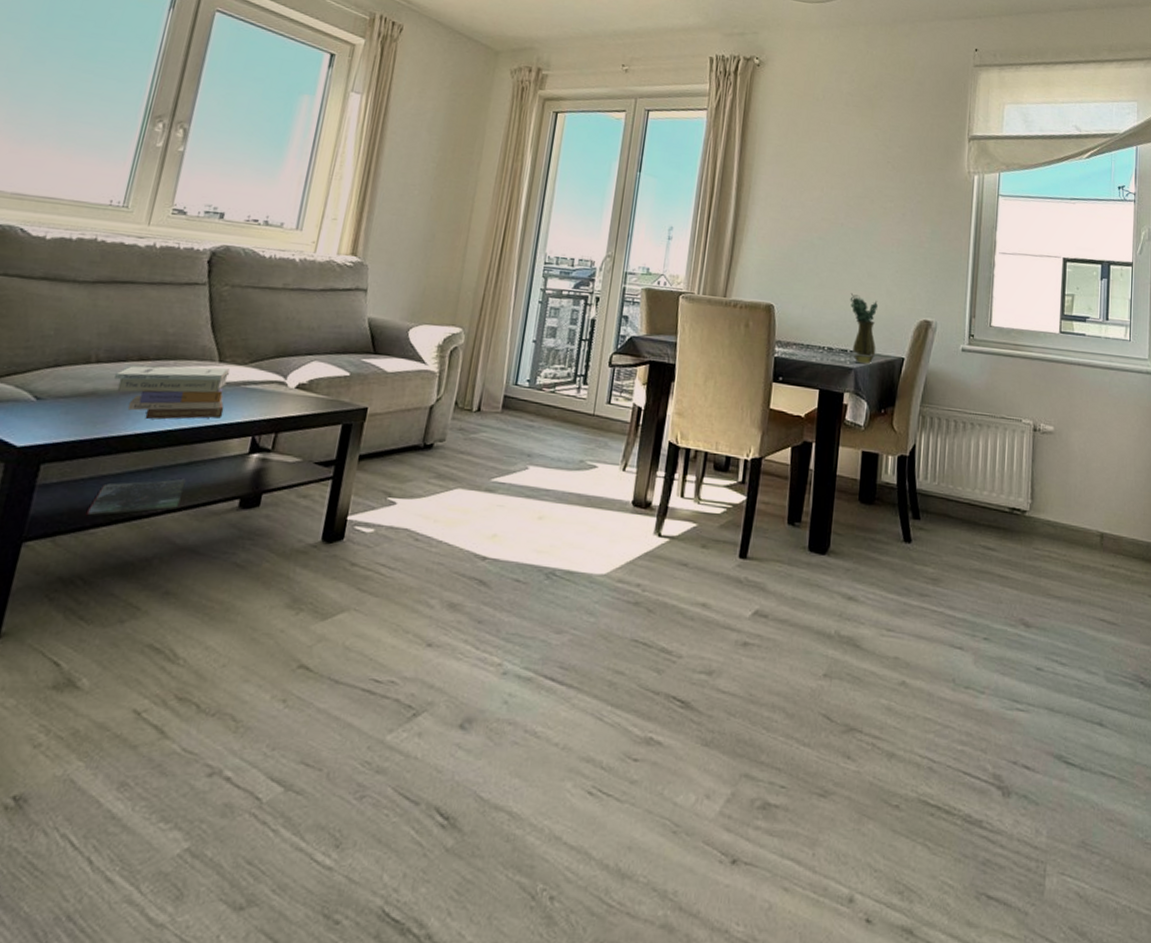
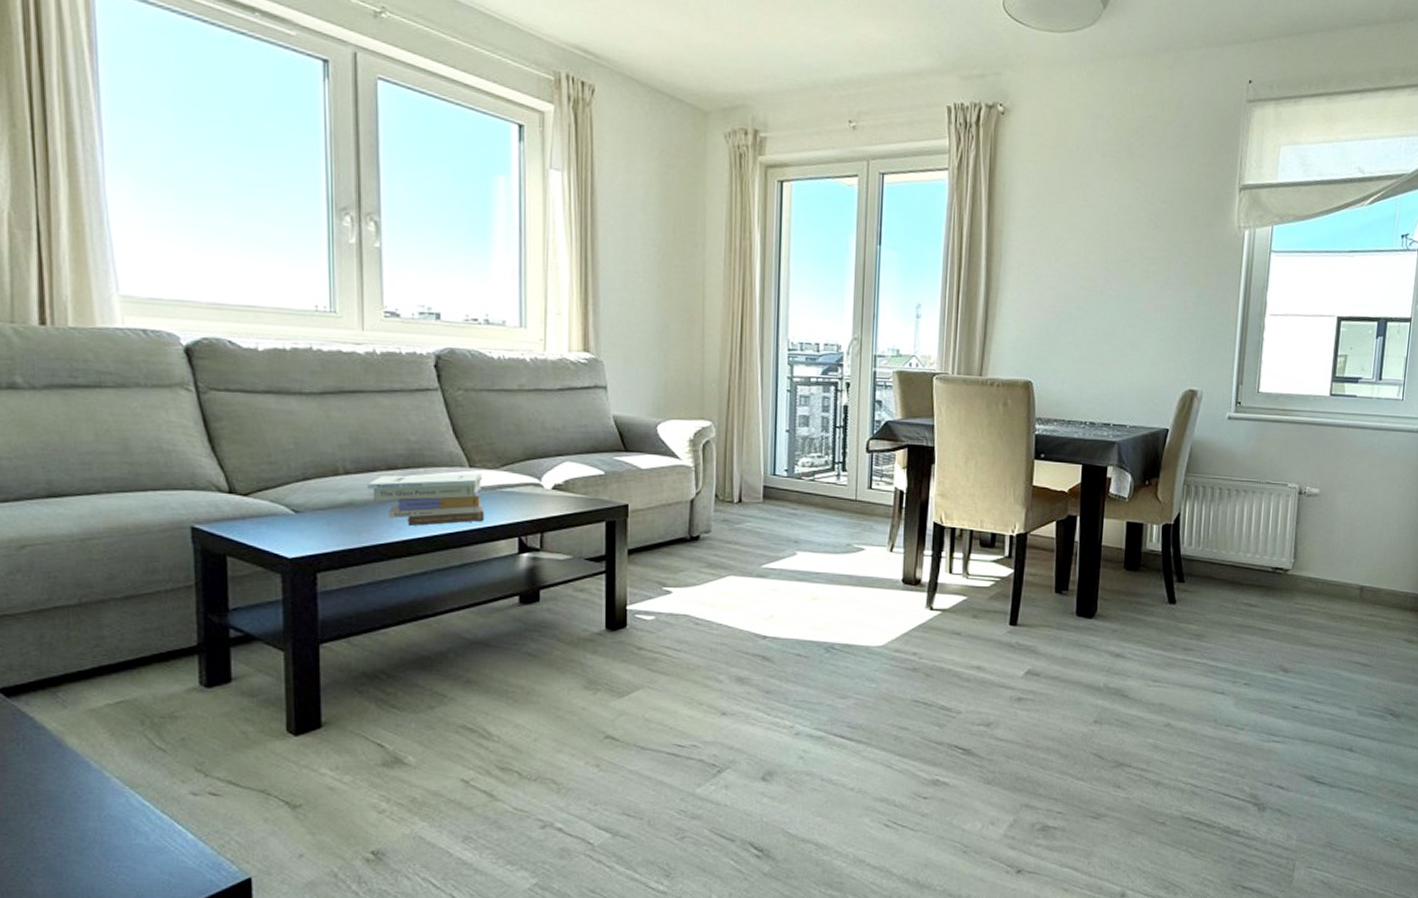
magazine: present [85,479,186,516] -> none [373,581,463,618]
vase: present [850,293,878,364] -> none [1111,365,1141,437]

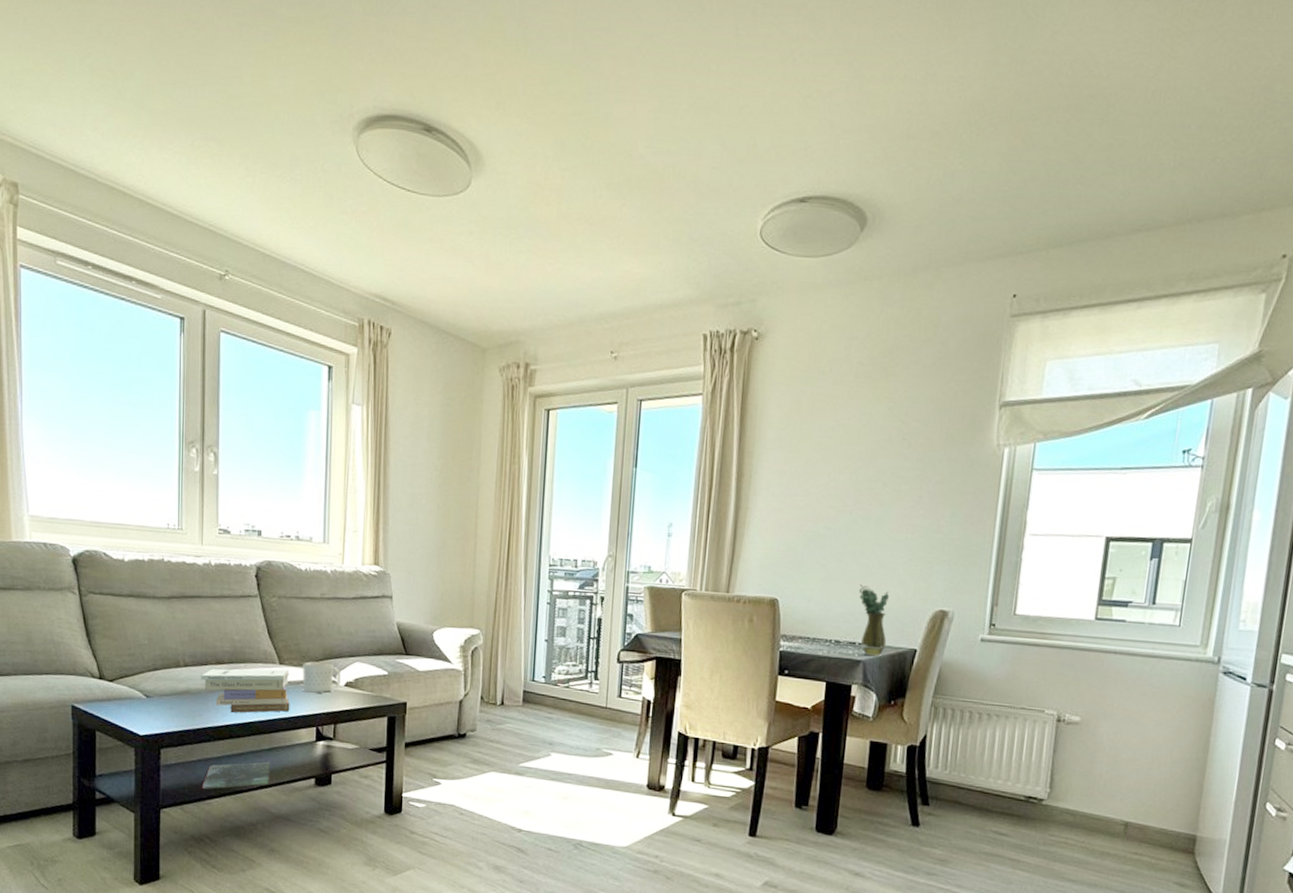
magazine: none [373,581,463,618] -> present [201,762,271,790]
mug: none [499,462,547,499] -> present [302,661,341,693]
vase: none [1111,365,1141,437] -> present [858,584,889,657]

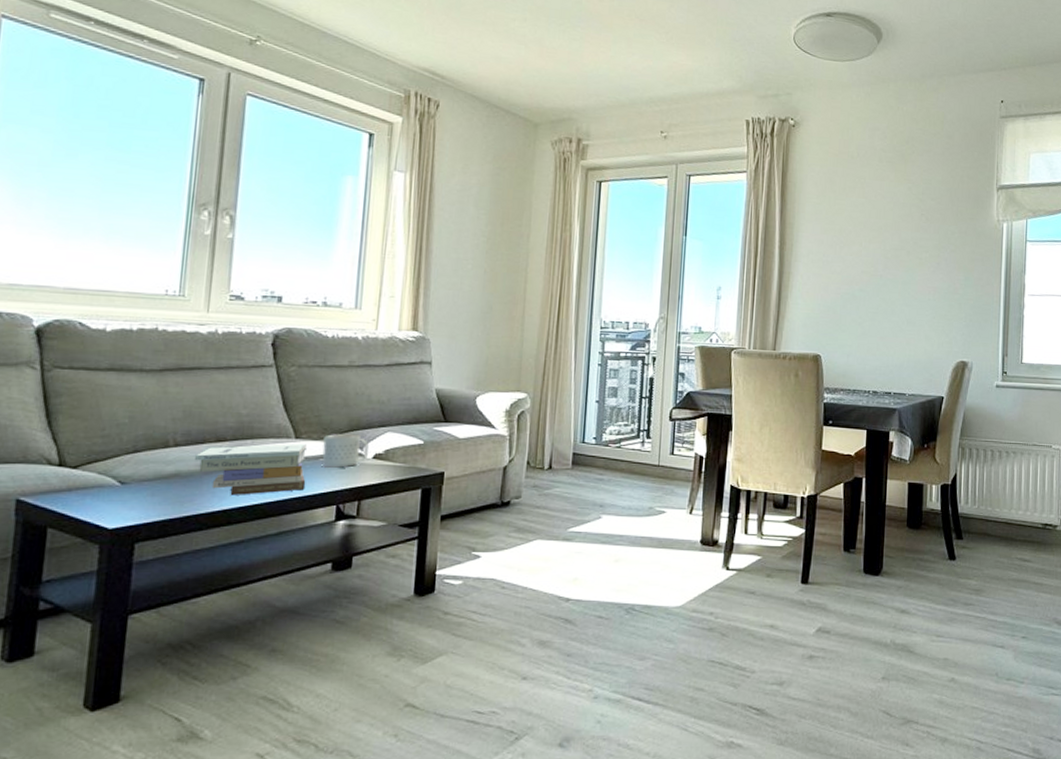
magazine: present [201,762,271,790] -> none [185,549,278,587]
vase: present [858,584,889,657] -> none [891,340,918,404]

